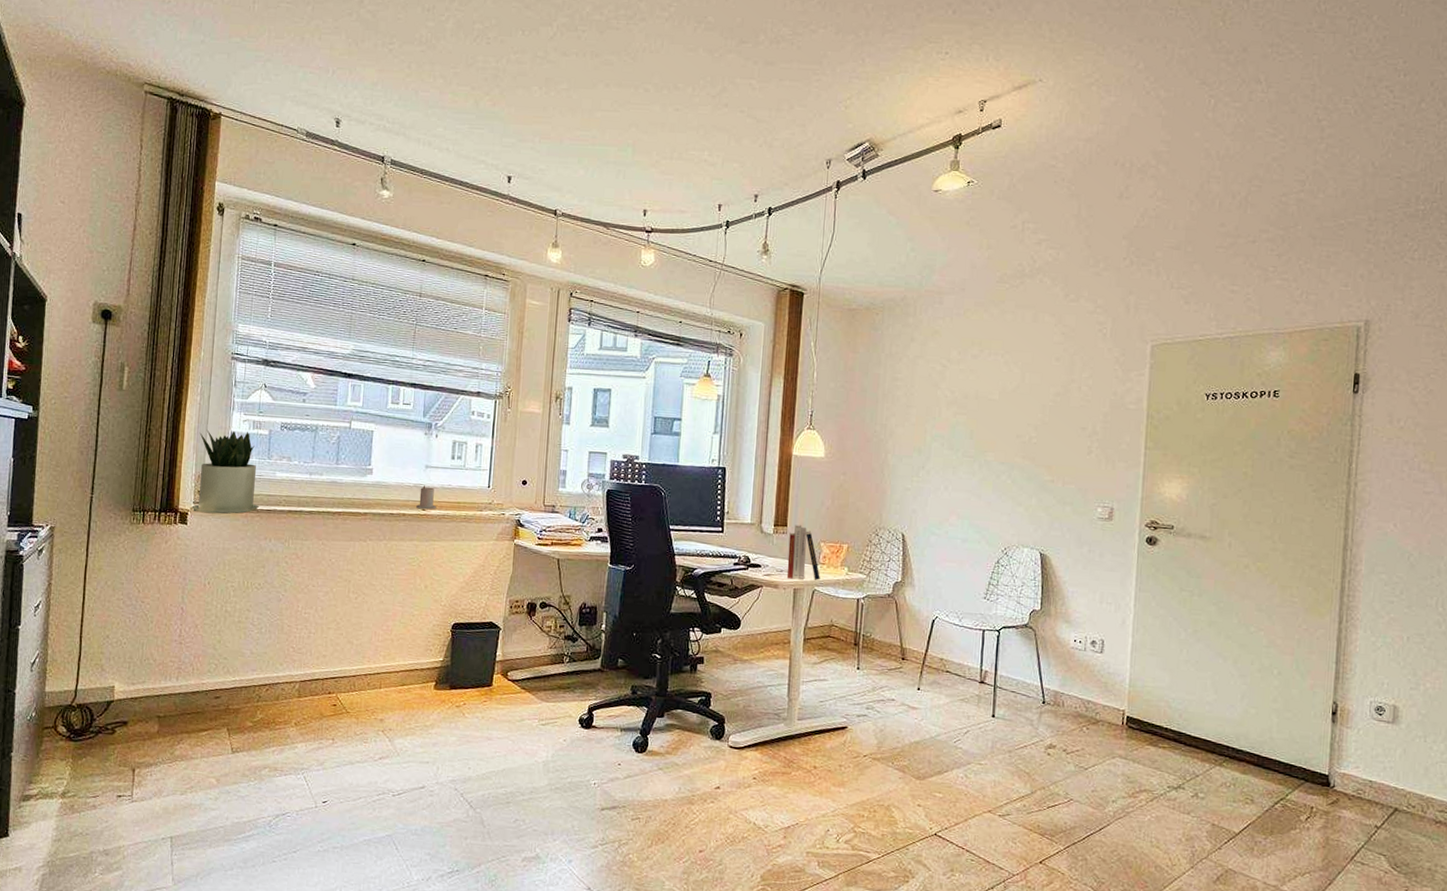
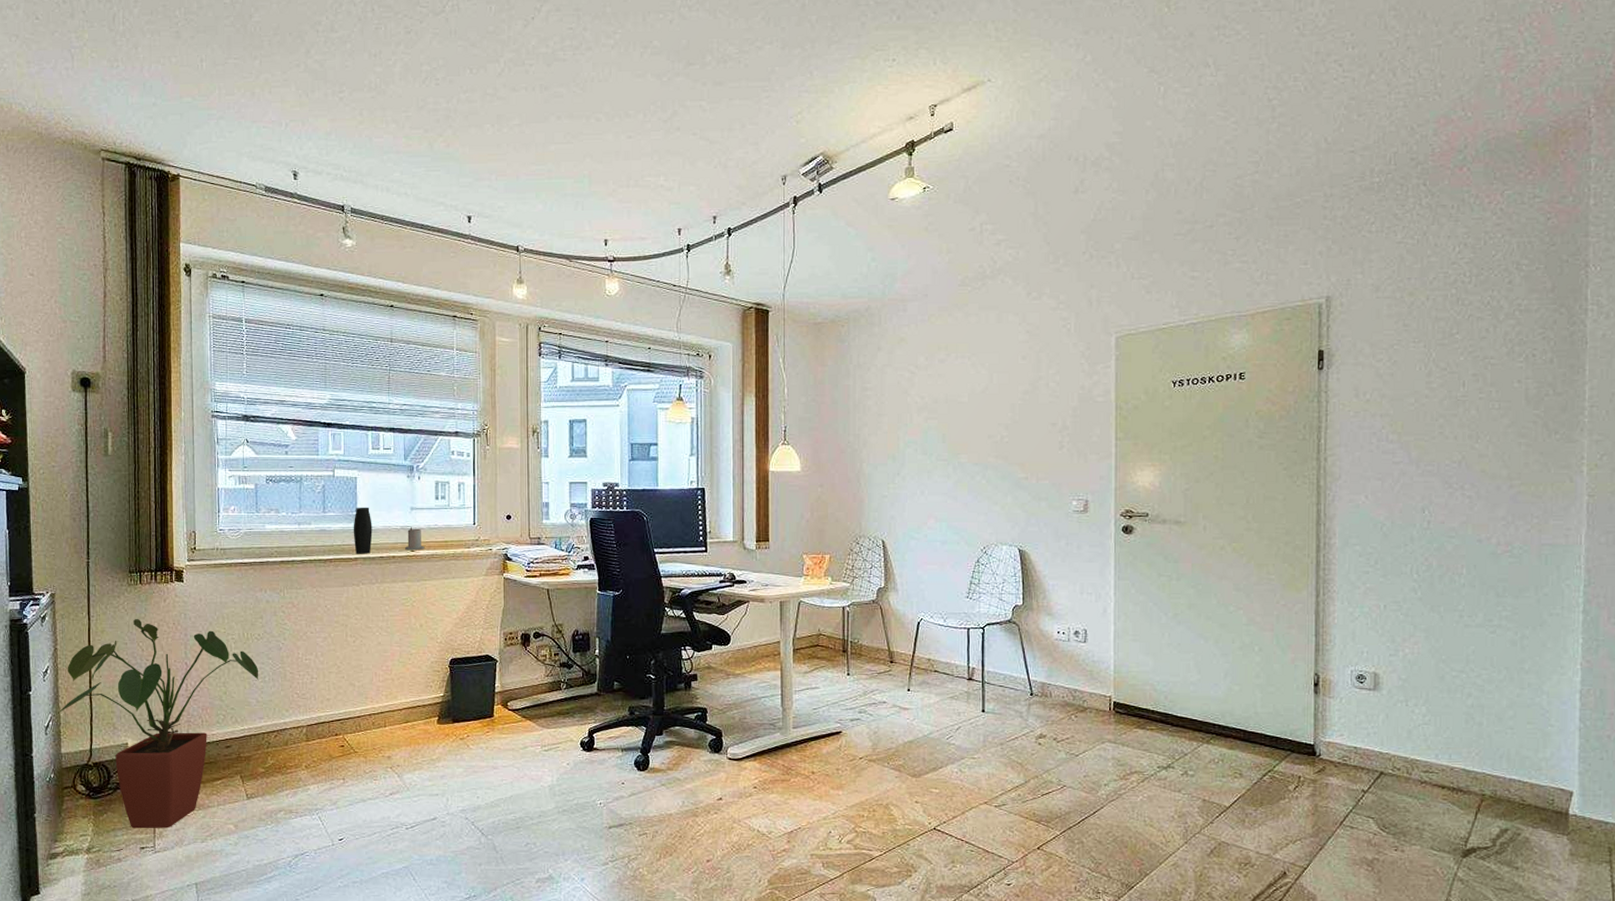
house plant: none [41,559,256,778] -> present [54,619,259,829]
planter: present [191,429,259,515] -> none [186,486,252,570]
vase: none [364,461,385,510] -> present [353,507,373,555]
books: present [786,525,820,580] -> none [772,539,805,593]

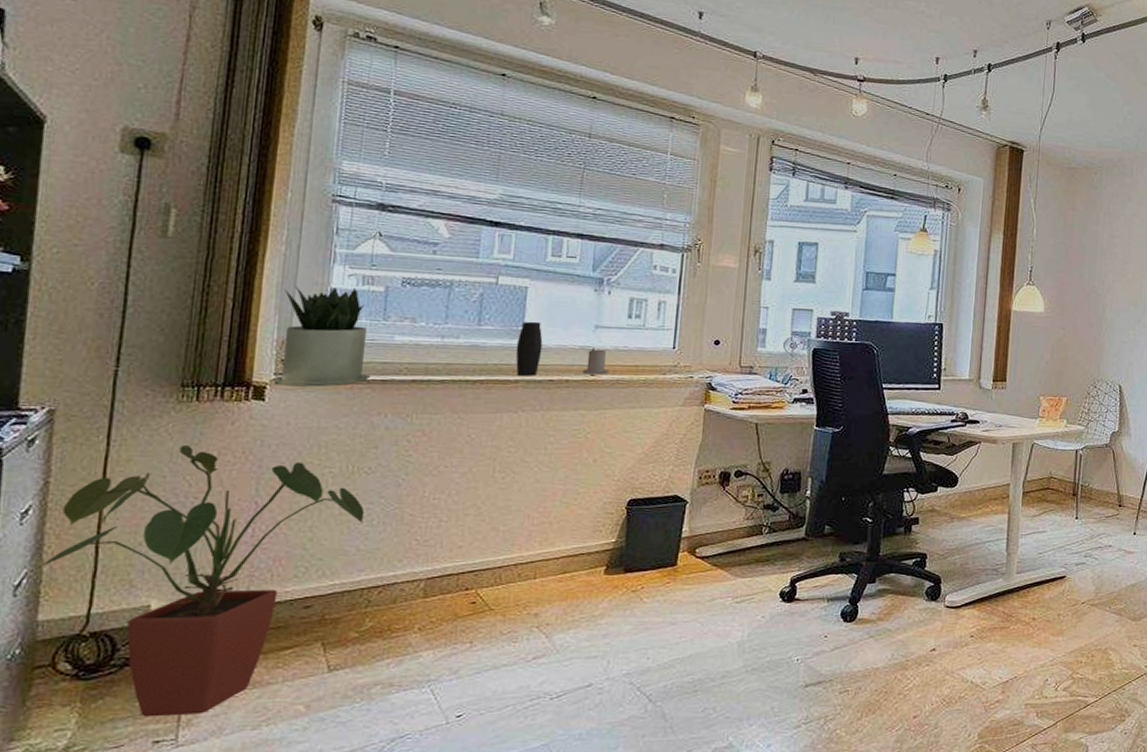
planter: none [186,486,252,570] -> present [271,285,370,387]

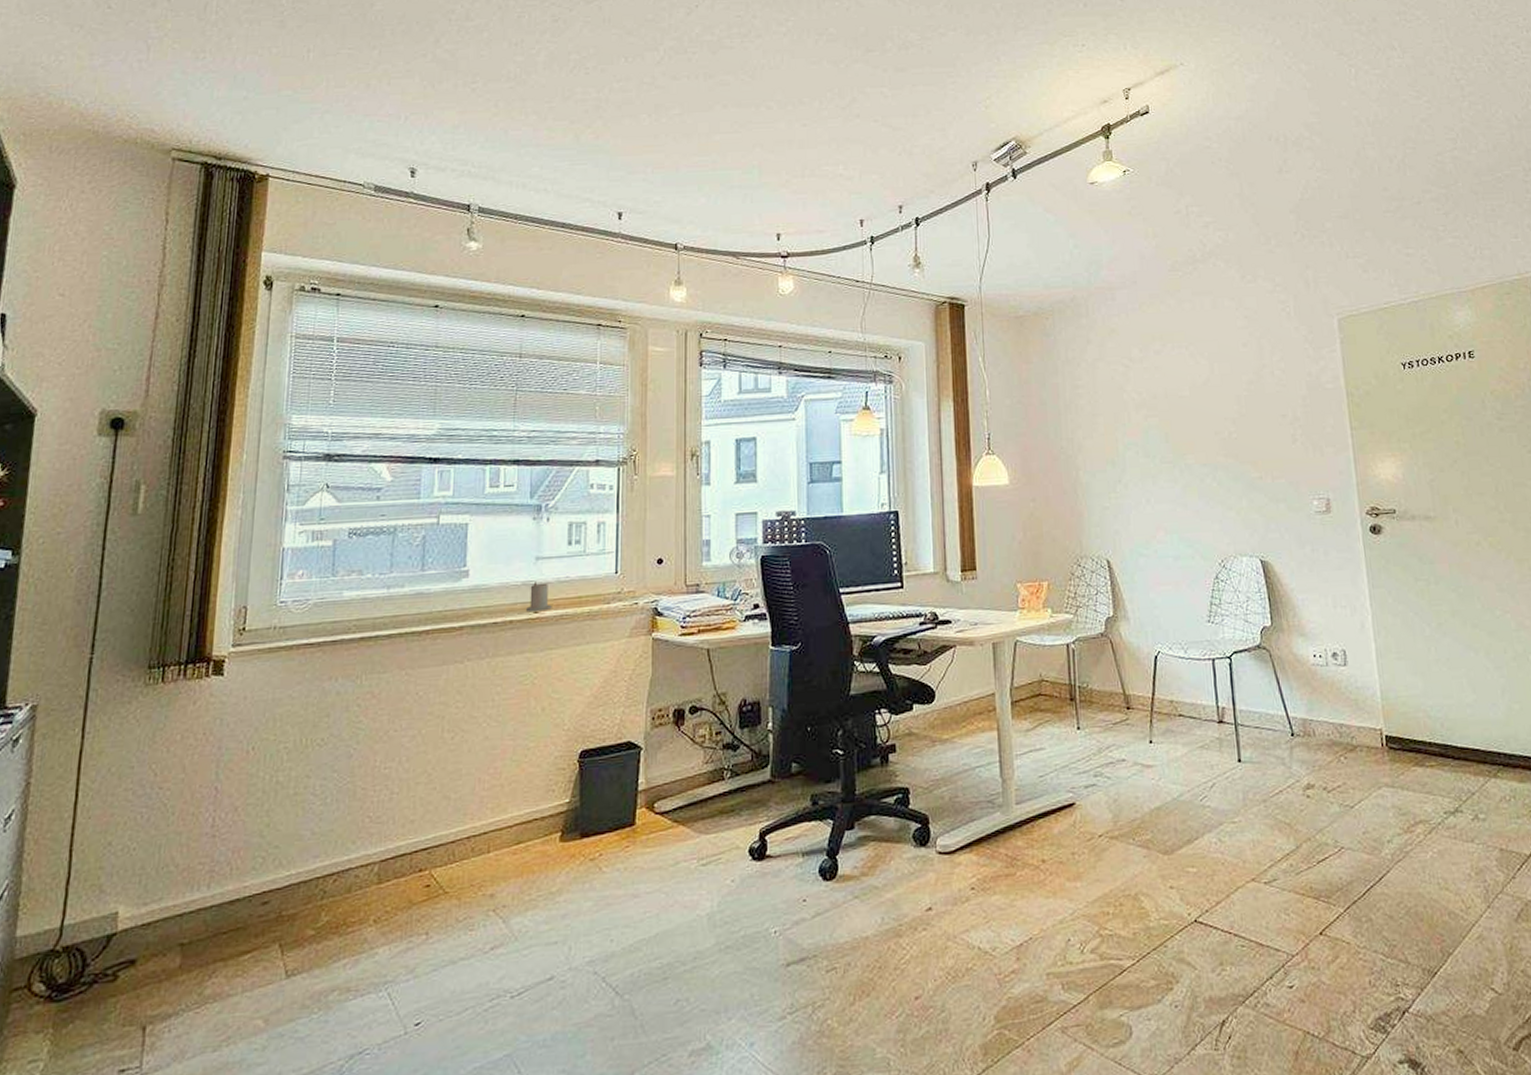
house plant: present [31,445,365,717] -> none [12,731,319,1042]
planter: present [271,285,370,387] -> none [230,545,321,658]
vase: present [515,321,543,377] -> none [459,559,485,623]

